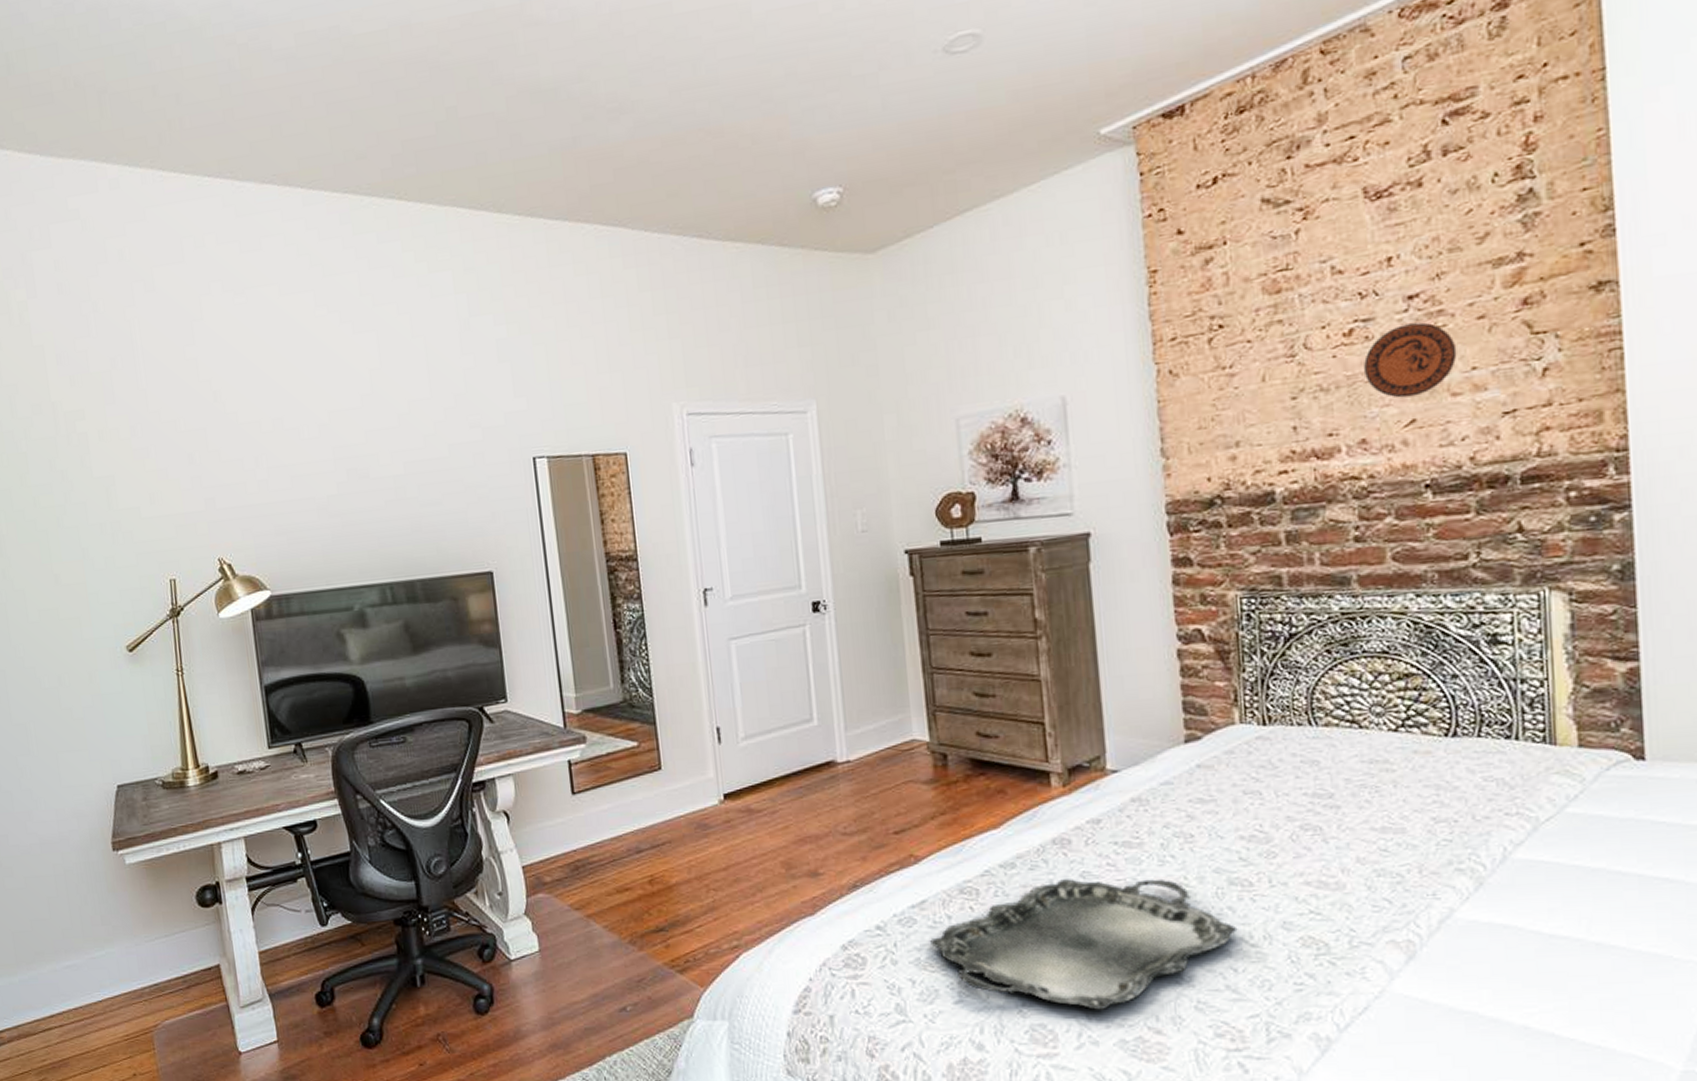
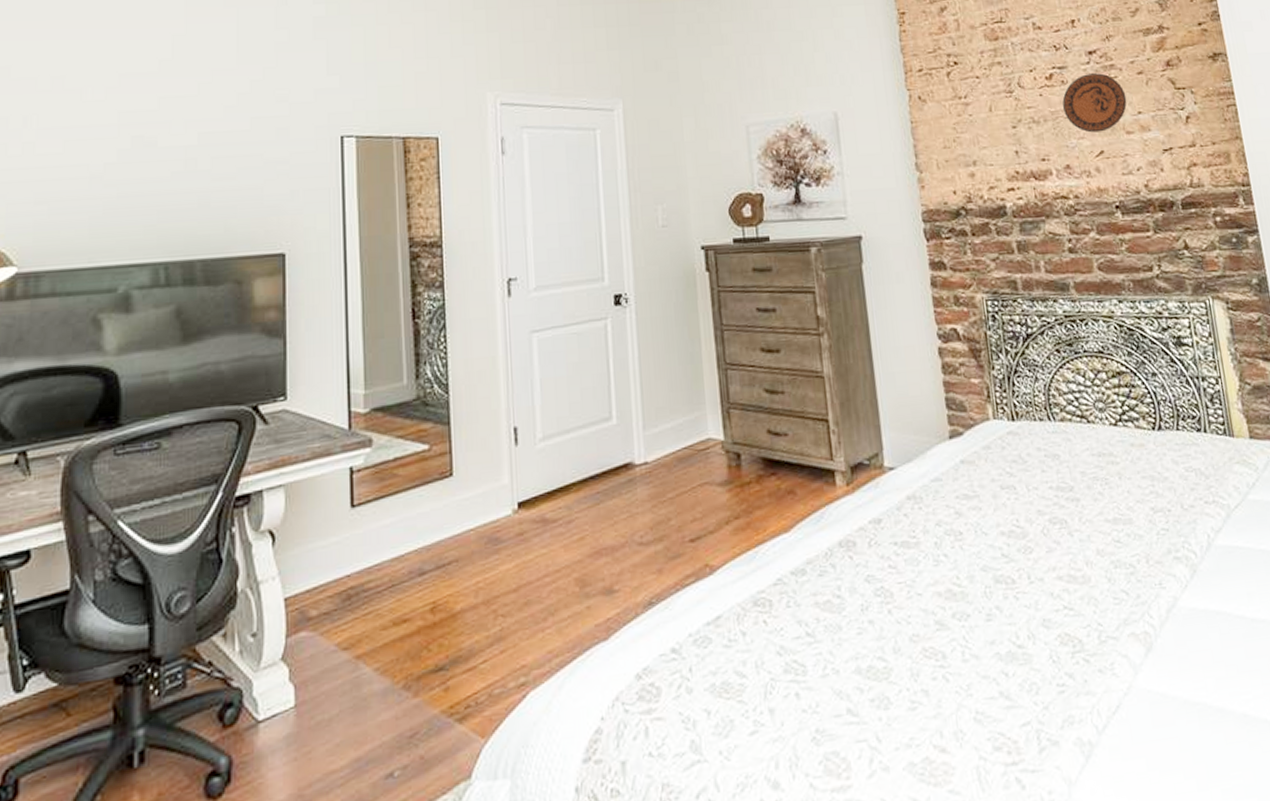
serving tray: present [930,879,1238,1011] -> none [725,580,1006,731]

